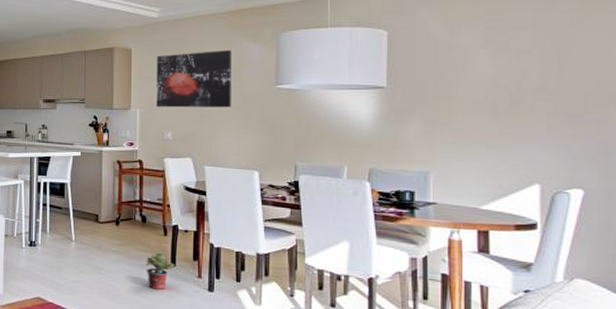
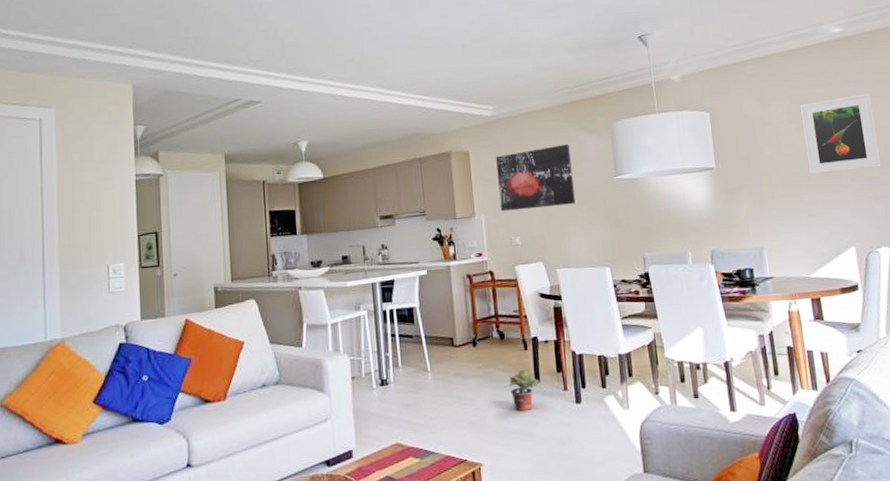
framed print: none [495,24,588,105] -> present [799,93,882,175]

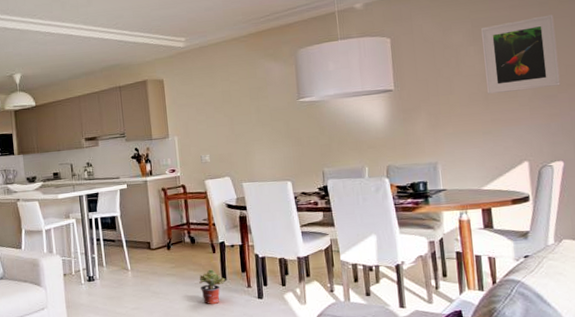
wall art: present [496,144,576,212] -> none [188,70,261,133]

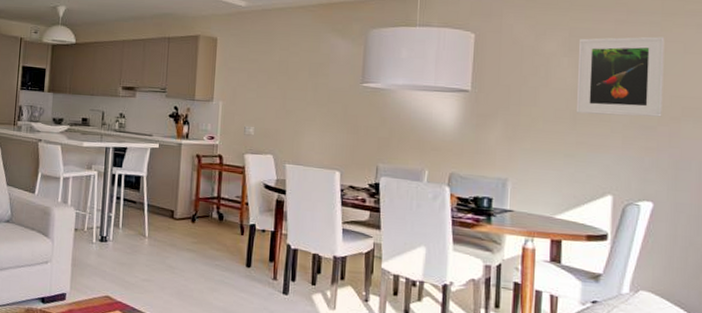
potted plant: present [199,269,226,304] -> none [220,252,251,291]

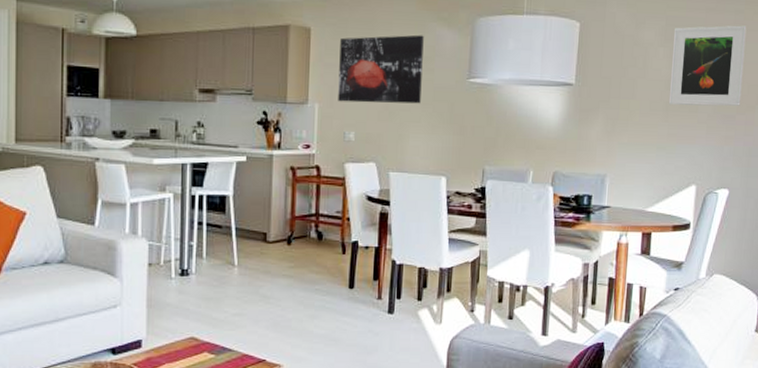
wall art: none [240,44,319,105] -> present [338,34,424,104]

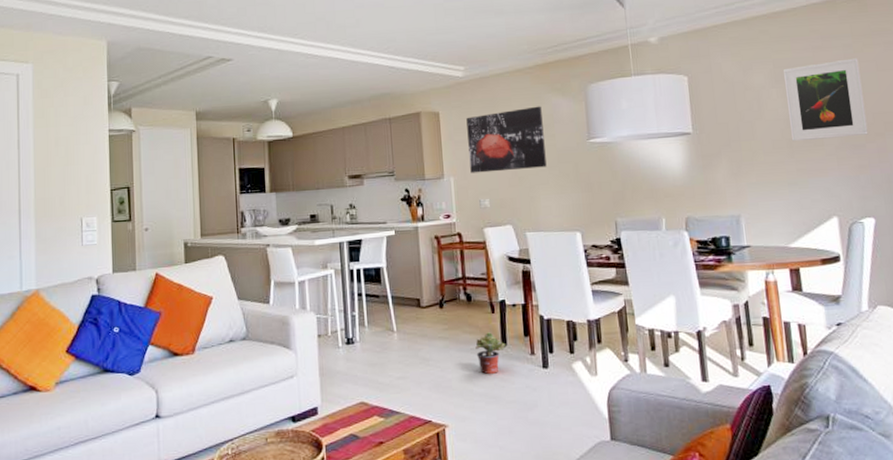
potted plant: none [320,273,354,316] -> present [475,332,507,374]

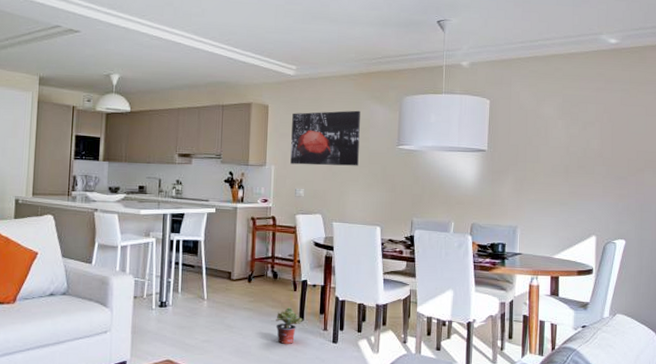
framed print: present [782,58,868,142] -> none [568,101,632,169]

